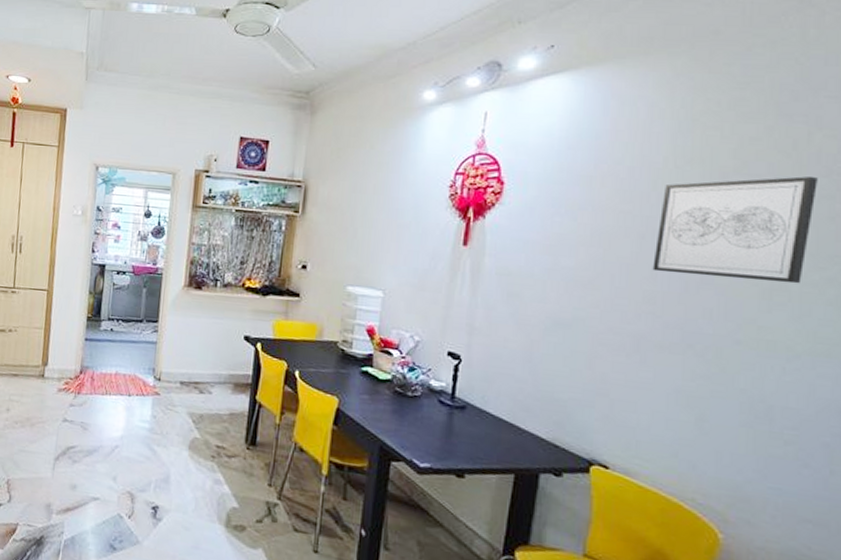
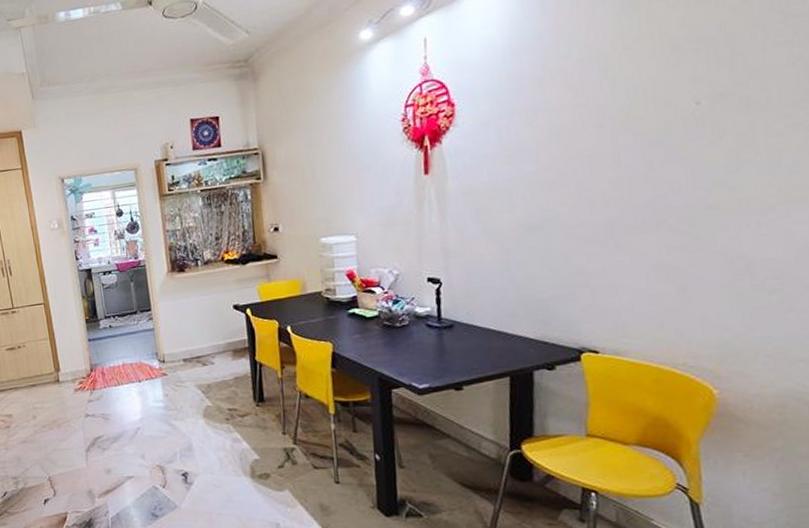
wall art: present [652,176,818,284] -> none [614,25,773,157]

